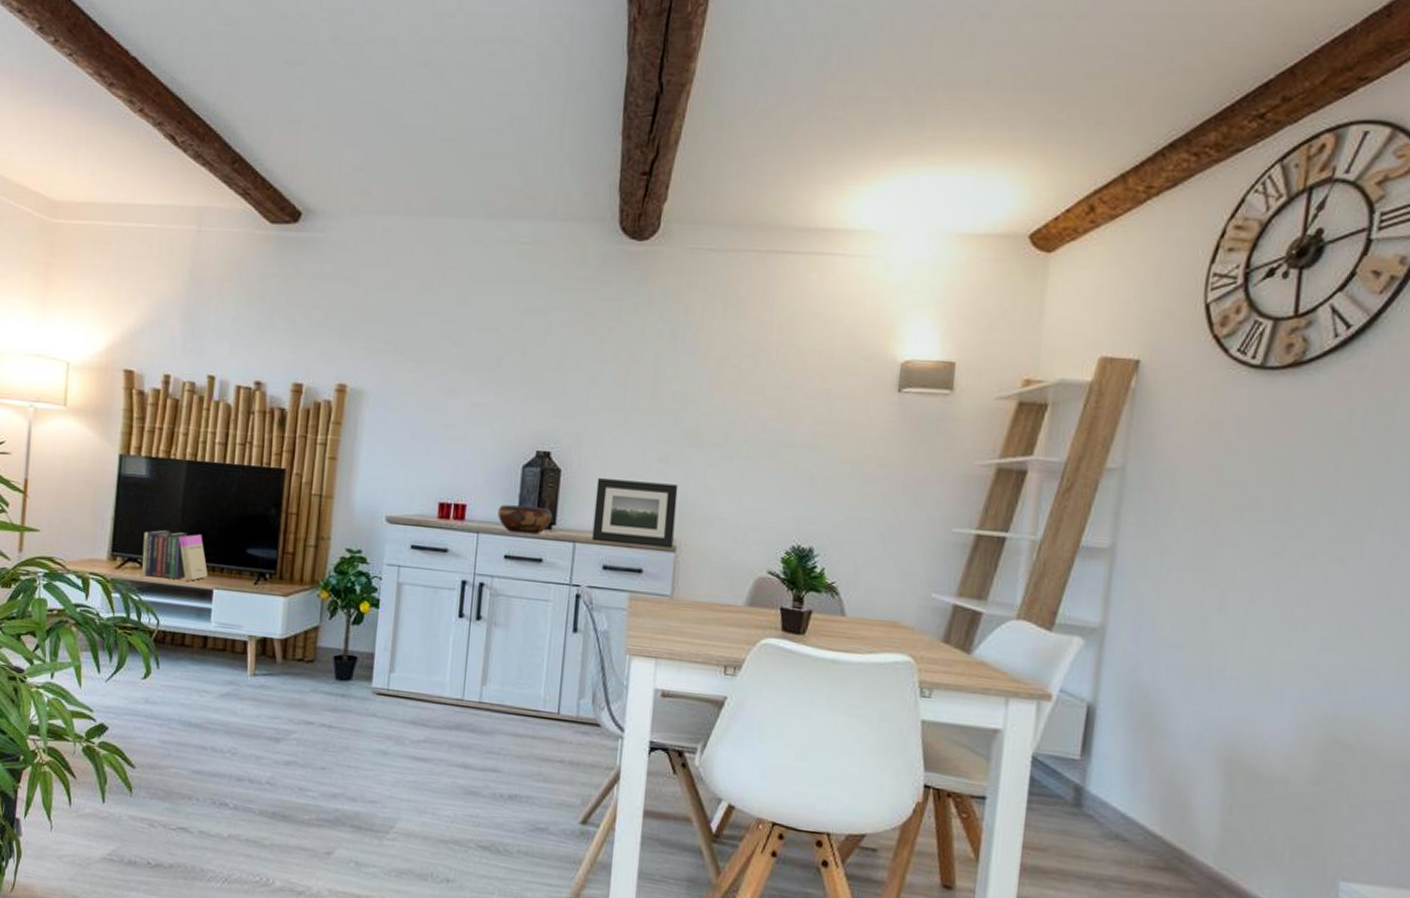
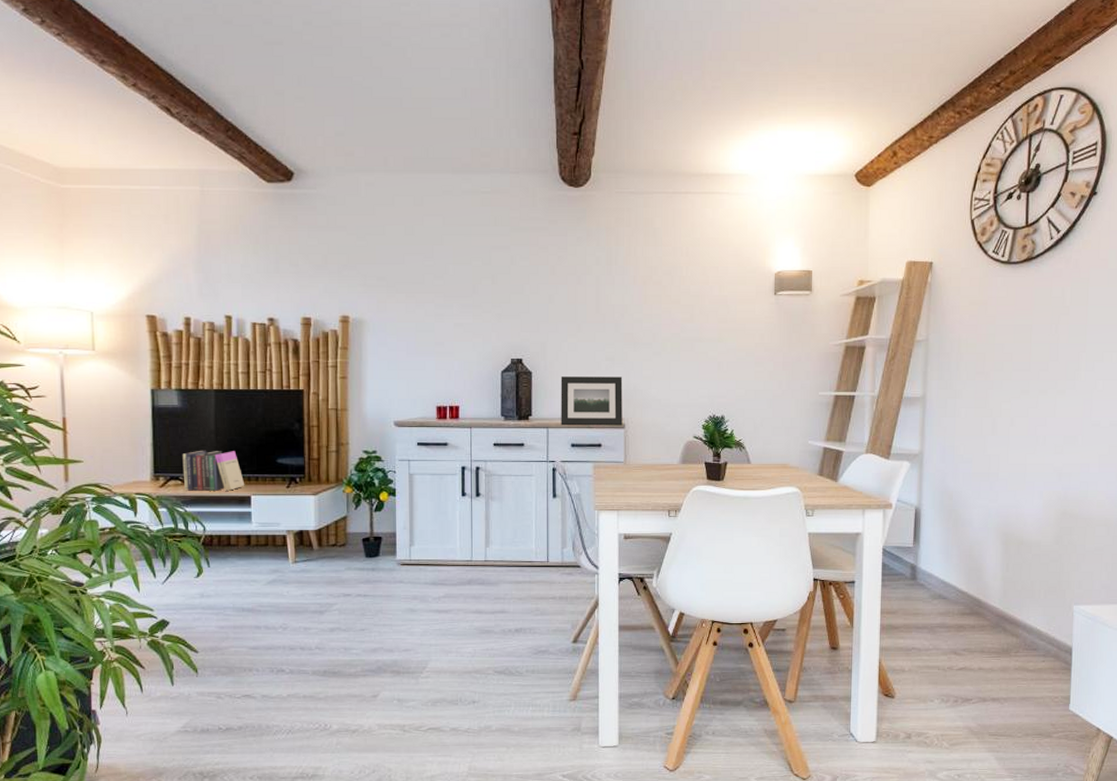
decorative bowl: present [498,505,552,535] -> none [485,404,528,425]

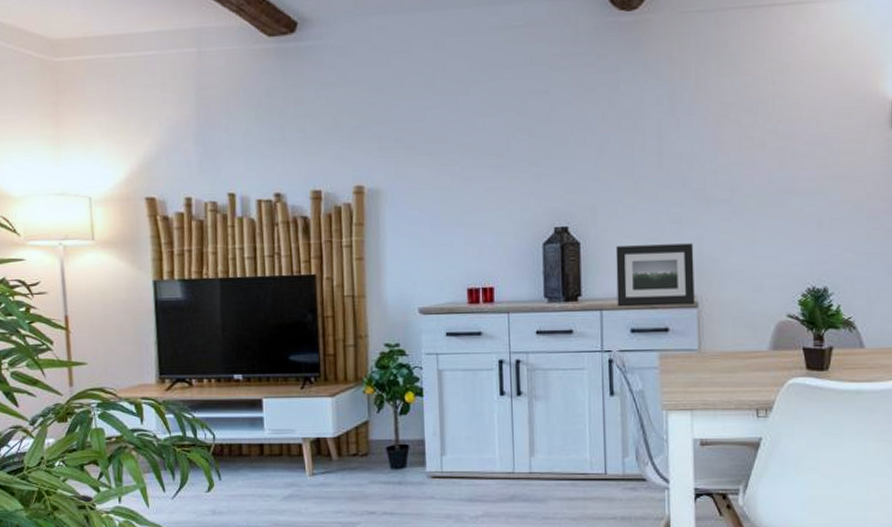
books: present [182,450,245,491] -> none [188,347,256,394]

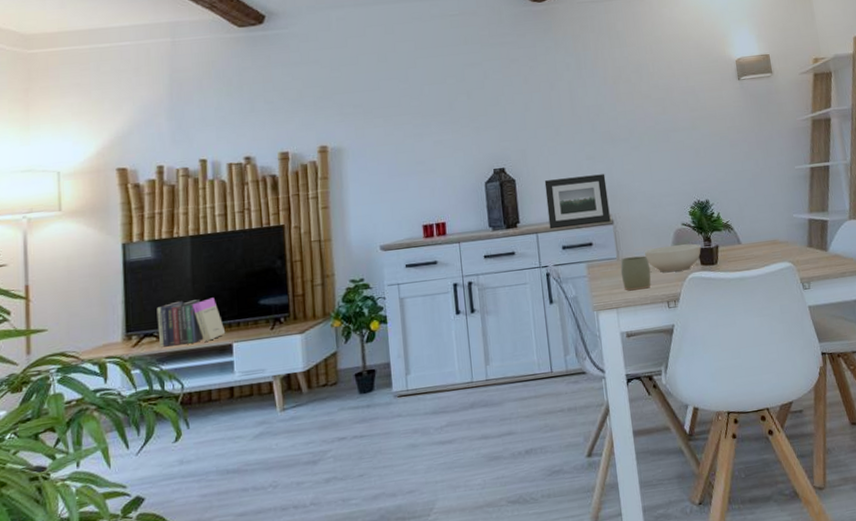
books: none [188,347,256,394] -> present [156,297,226,348]
mug: none [701,350,740,391] -> present [620,256,651,291]
bowl: none [733,340,810,374] -> present [644,243,702,273]

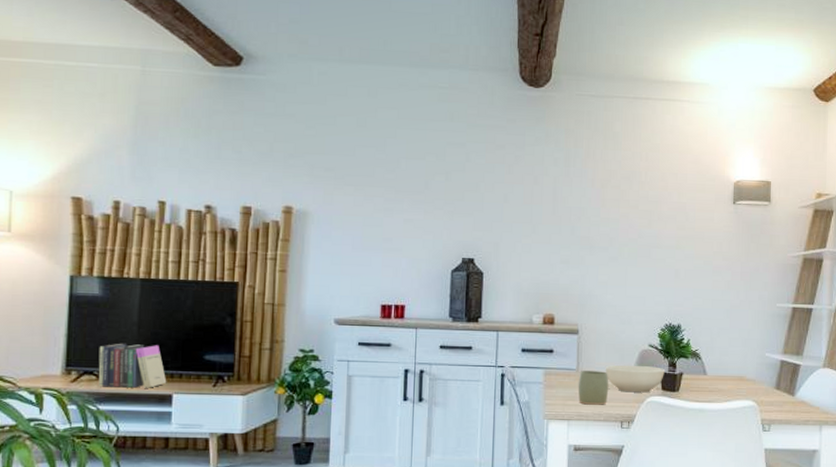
picture frame: present [544,174,611,230] -> none [511,278,578,332]

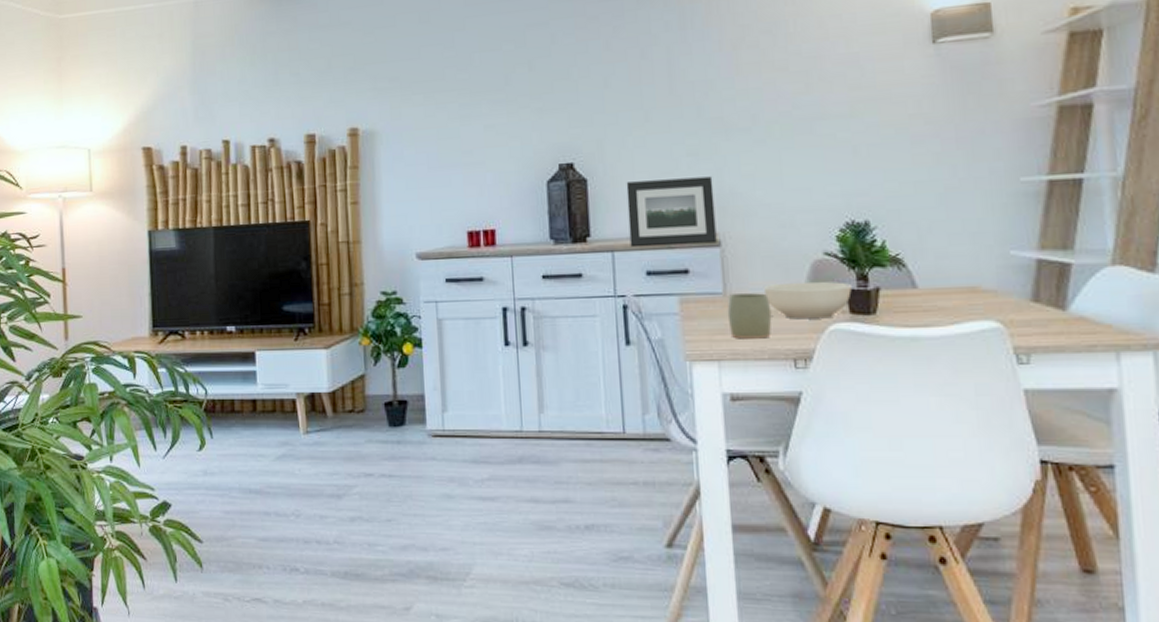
books: present [98,343,167,388] -> none [181,298,249,347]
picture frame: none [511,278,578,332] -> present [626,176,717,248]

